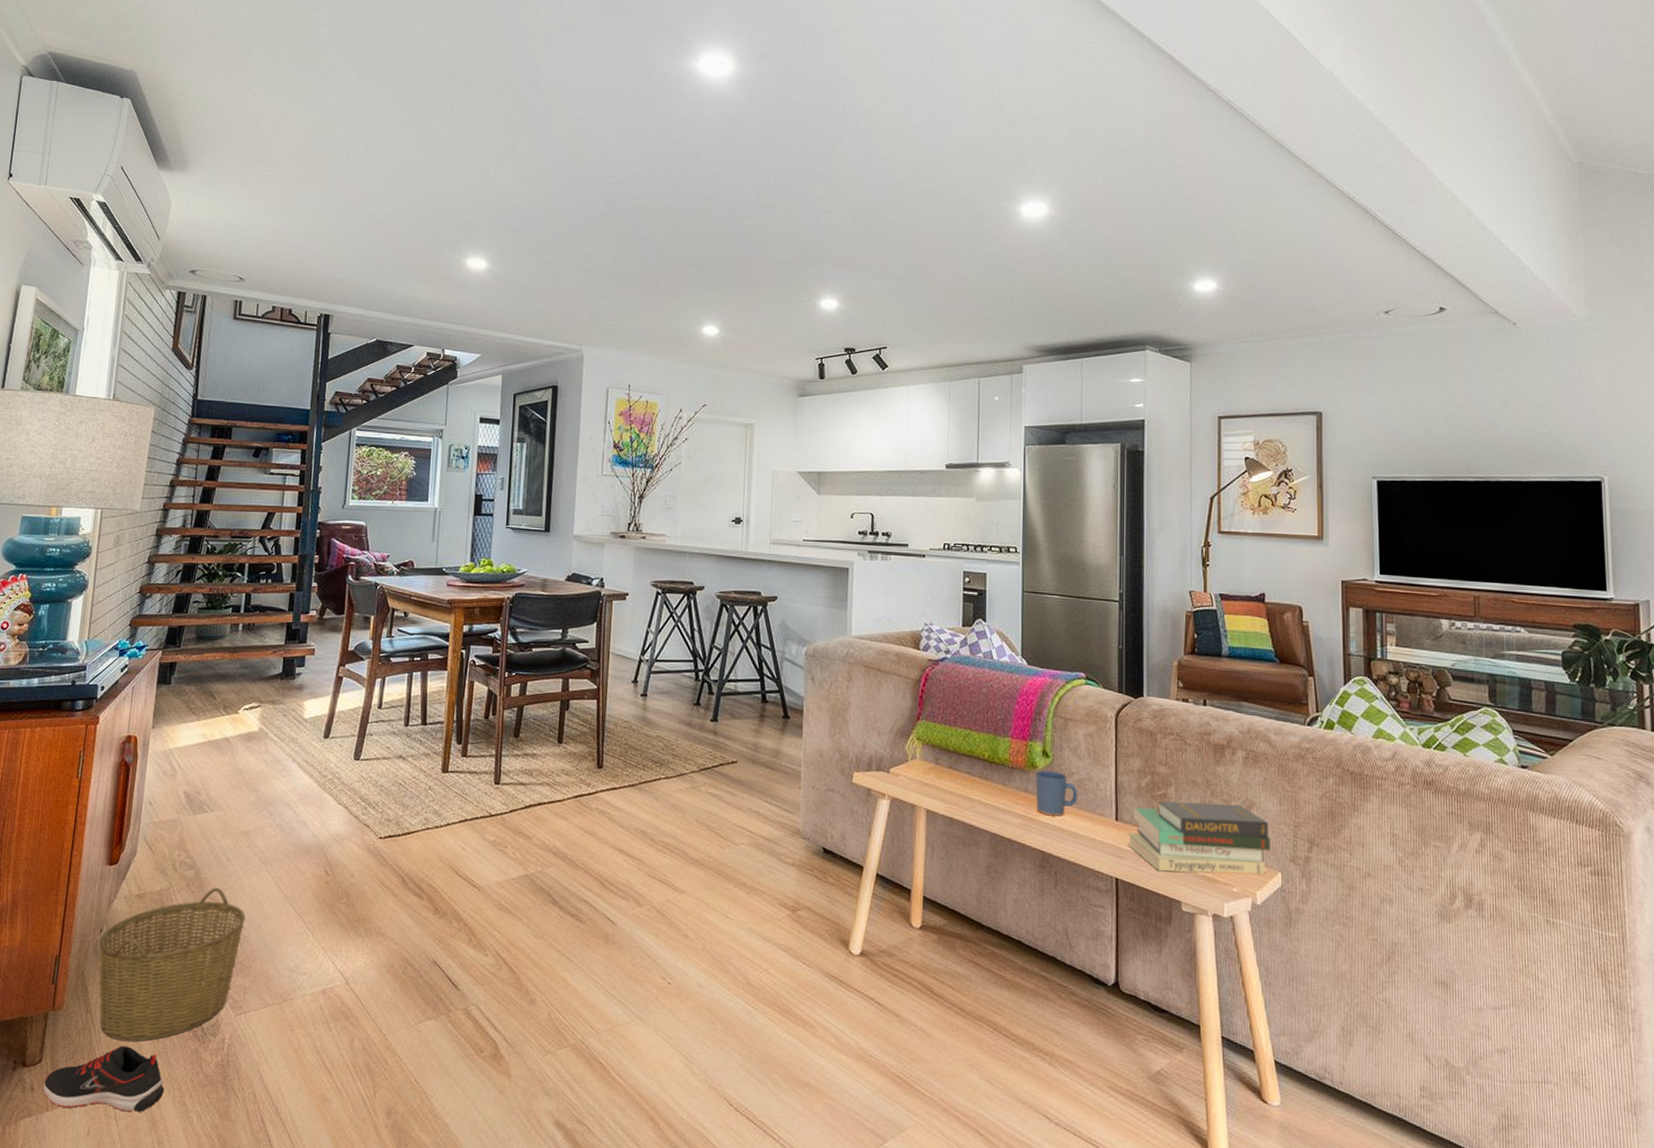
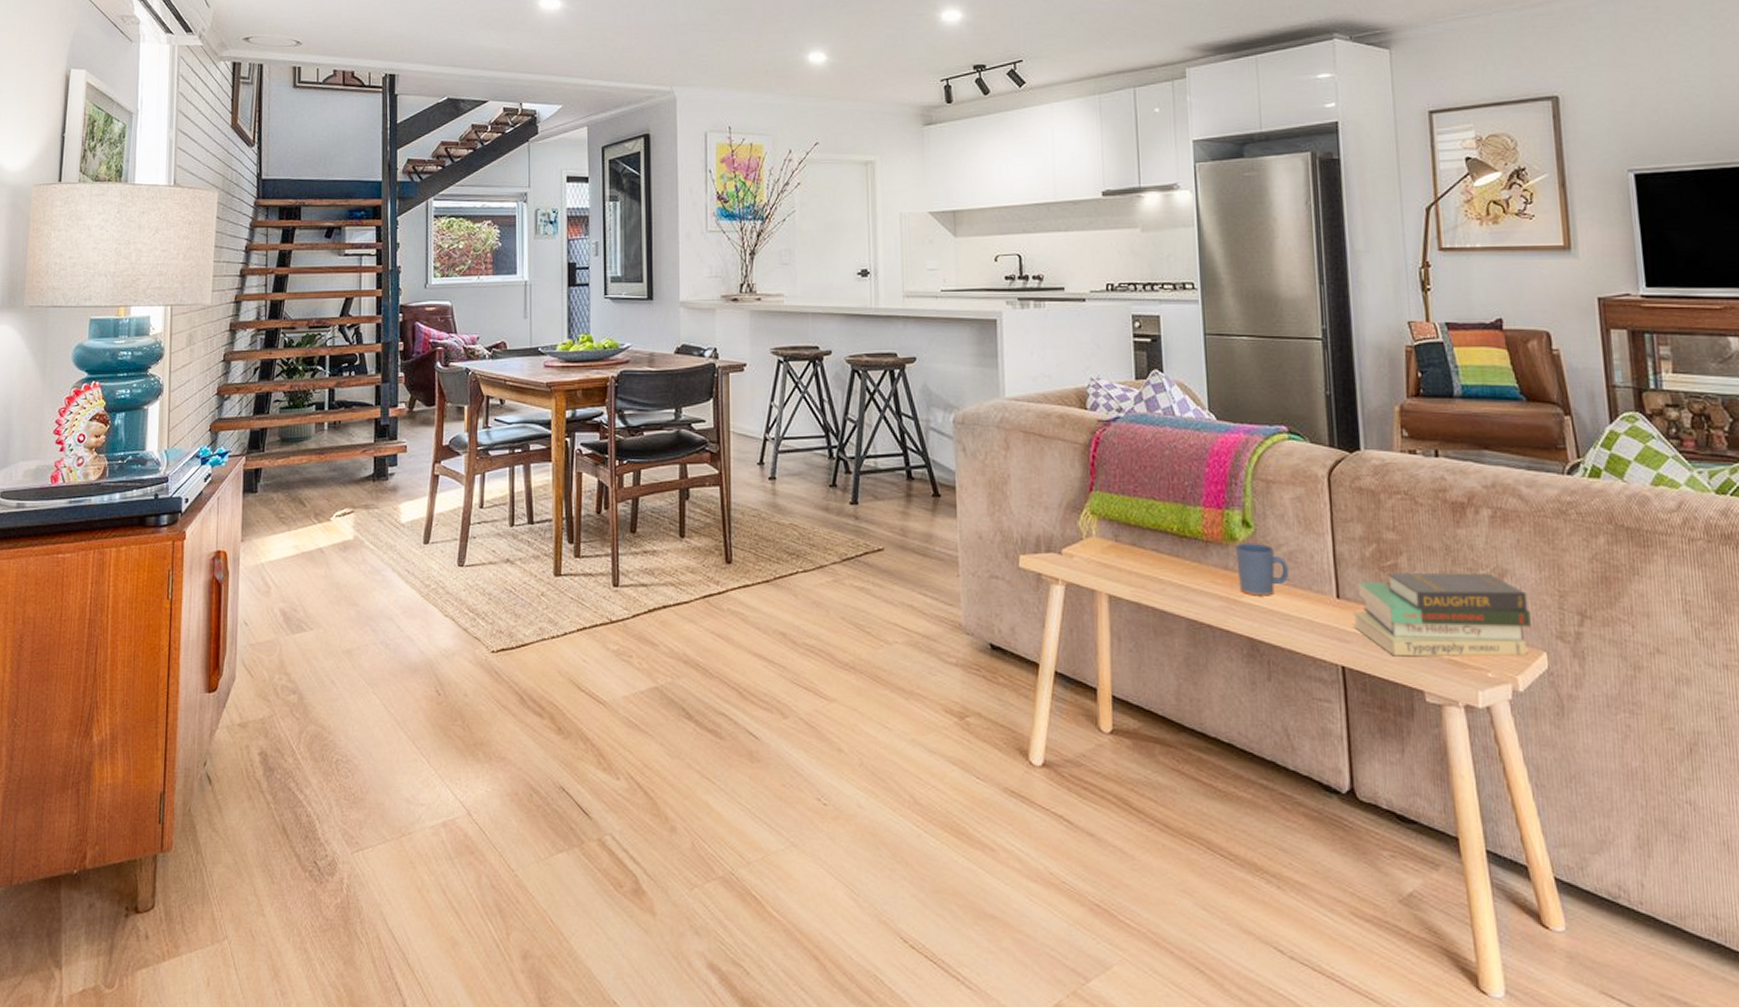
athletic shoe: present [42,1045,165,1112] -> none [157,888,284,961]
basket: present [99,888,245,1042] -> none [204,713,355,884]

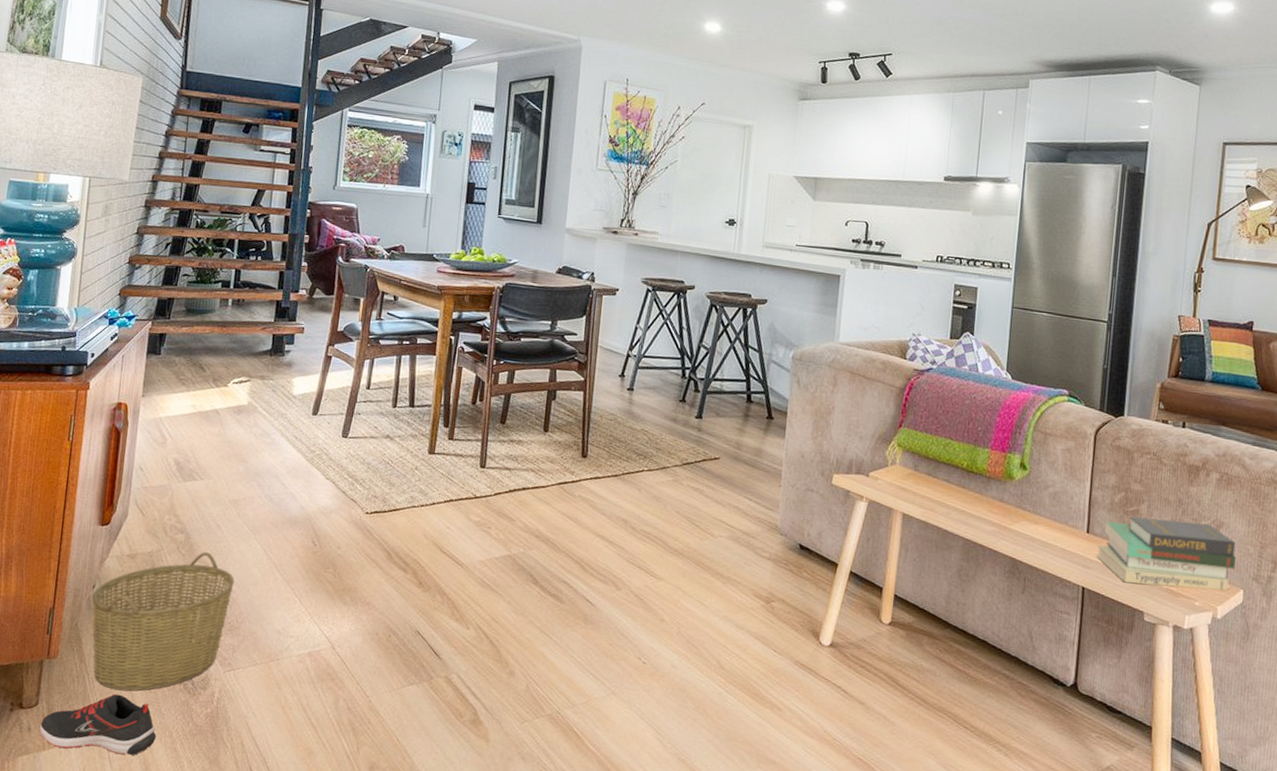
athletic shoe: none [157,888,284,961] -> present [39,694,157,755]
basket: none [204,713,355,884] -> present [91,552,234,691]
mug: present [1236,542,1289,596] -> none [1010,481,1052,526]

